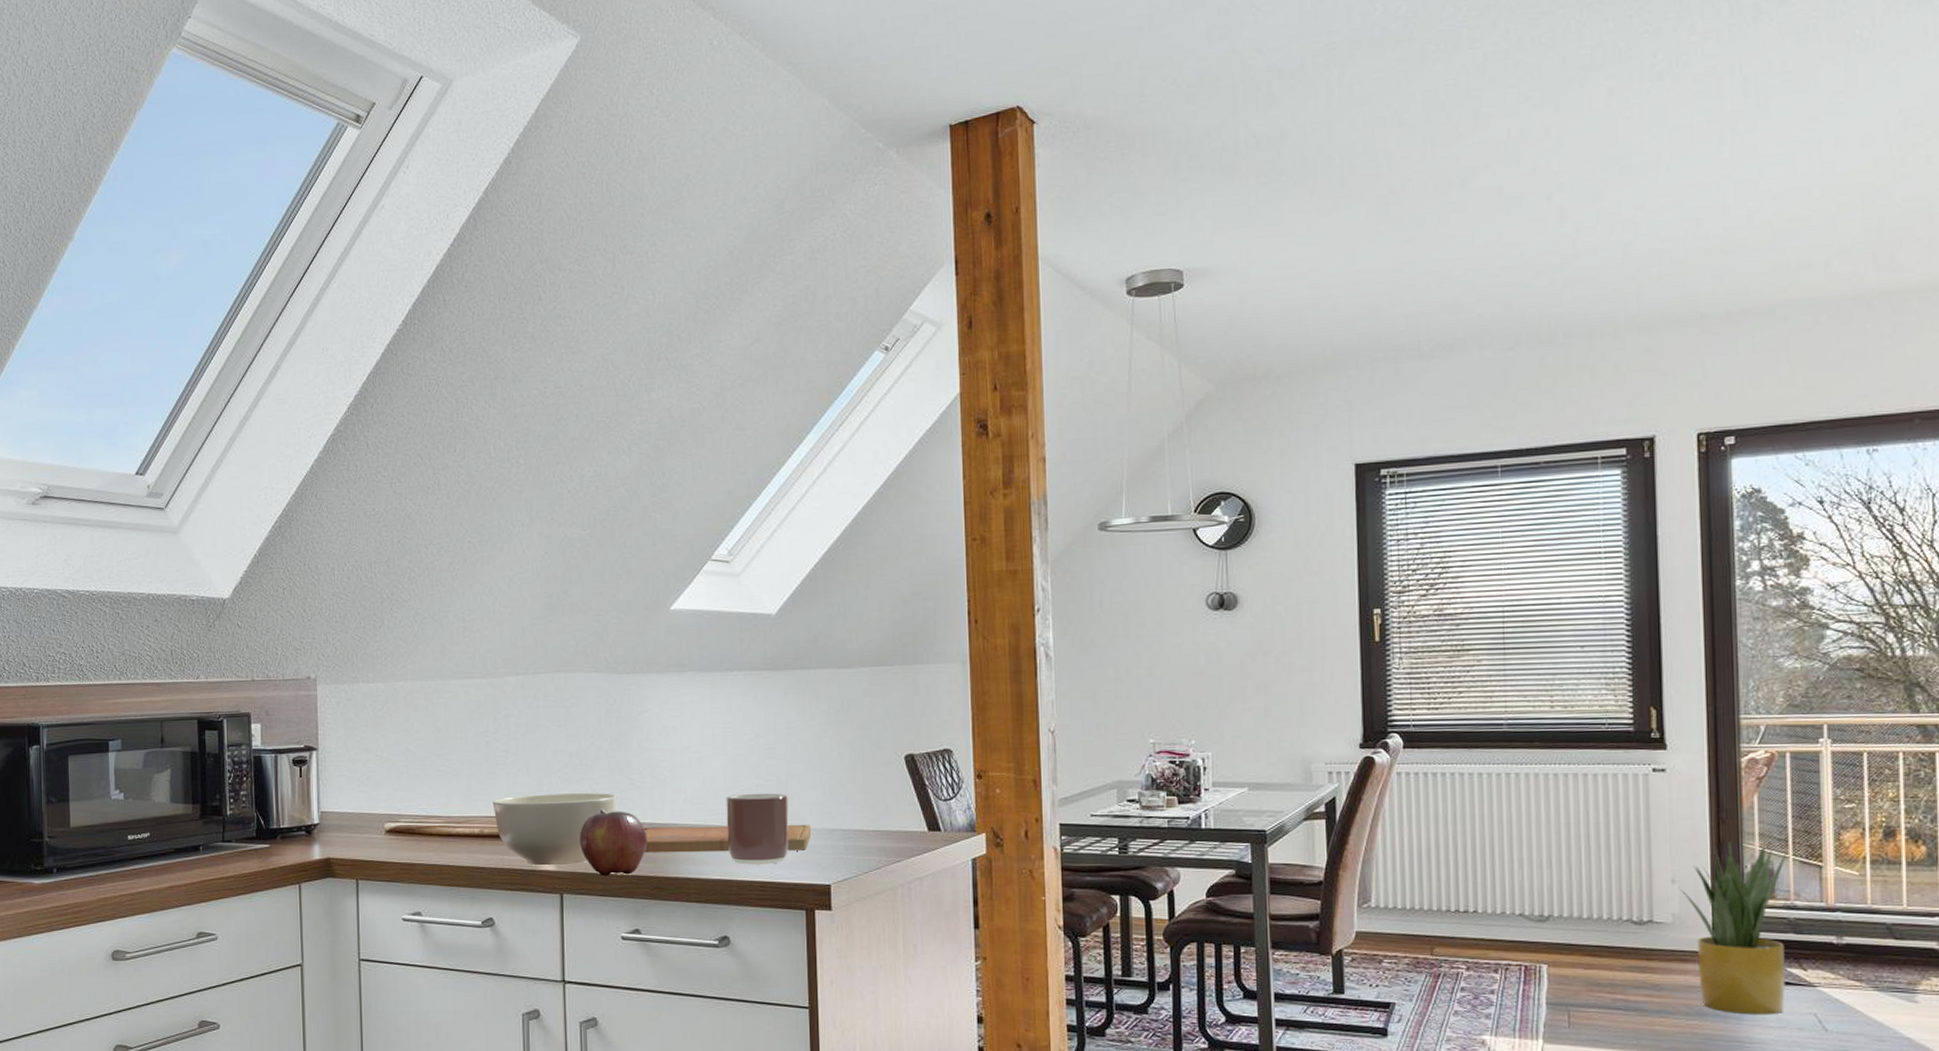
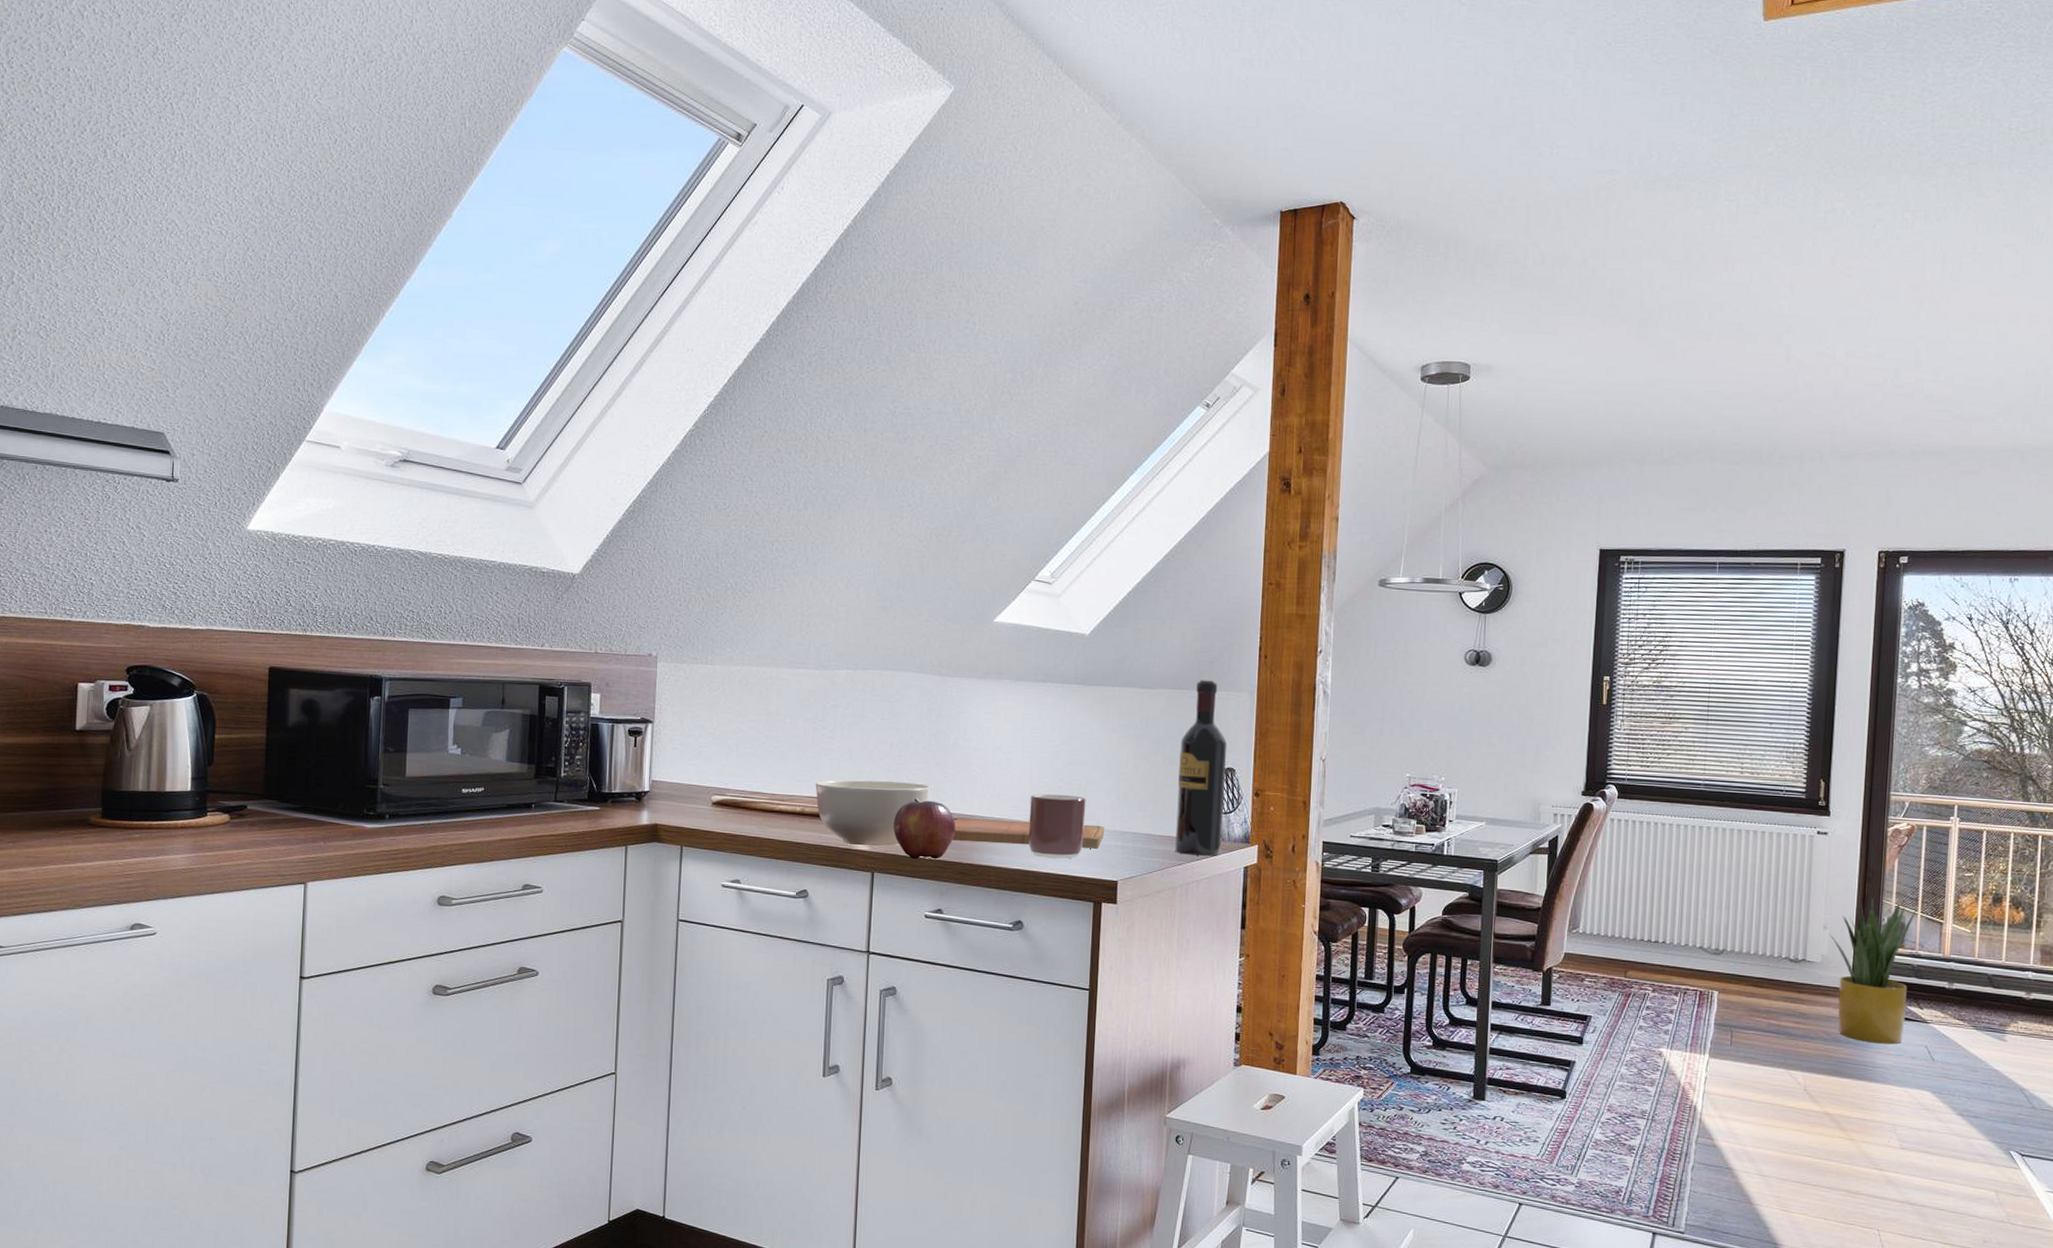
wine bottle: none [888,653,944,850] -> present [1174,680,1227,856]

